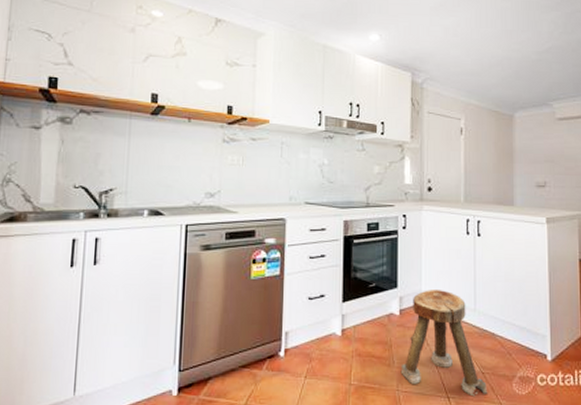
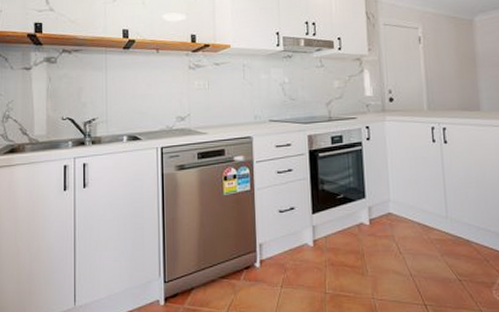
stool: present [400,290,488,397] -> none [374,198,467,304]

